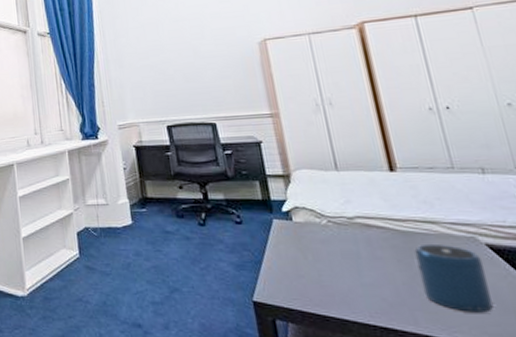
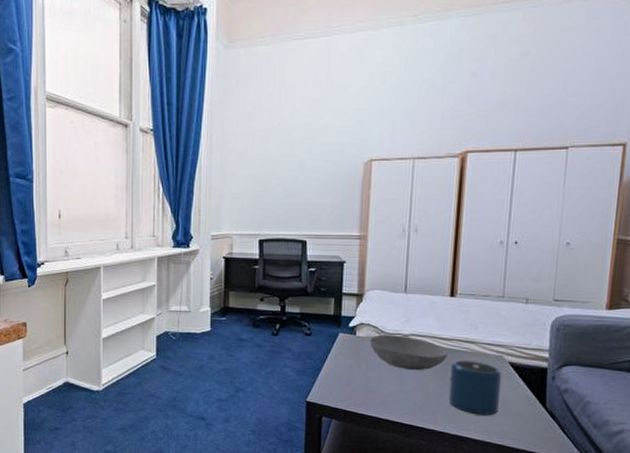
bowl: none [310,218,407,260] -> present [370,334,448,371]

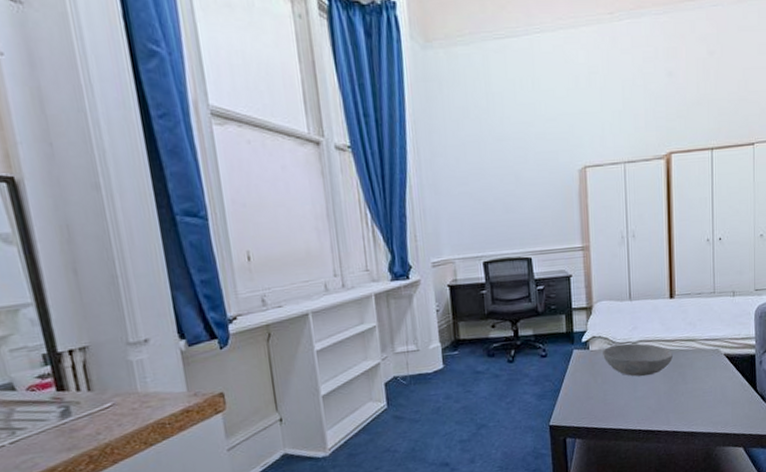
speaker: present [448,360,502,416] -> none [676,358,721,409]

